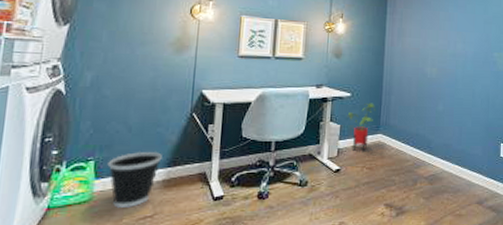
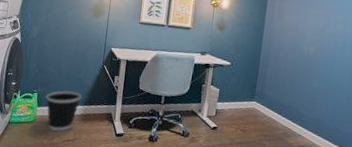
house plant: present [347,103,376,152] -> none [226,72,253,116]

